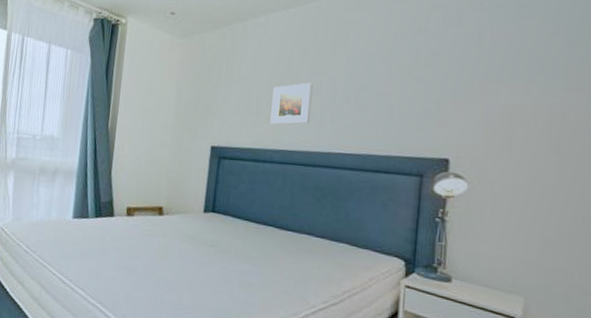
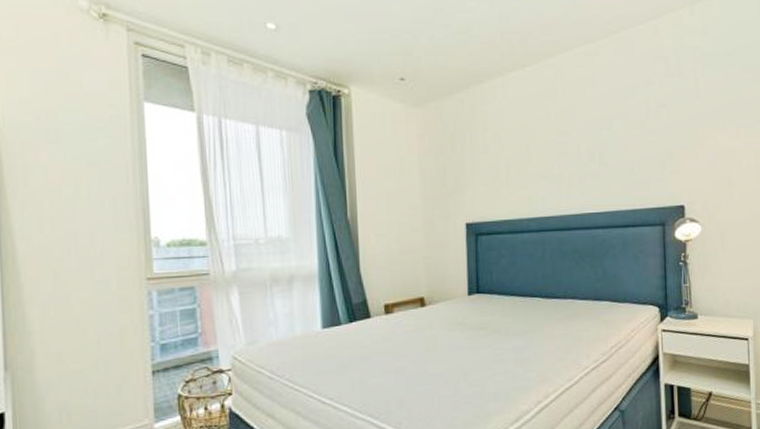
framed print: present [270,82,313,125] -> none [520,144,560,192]

